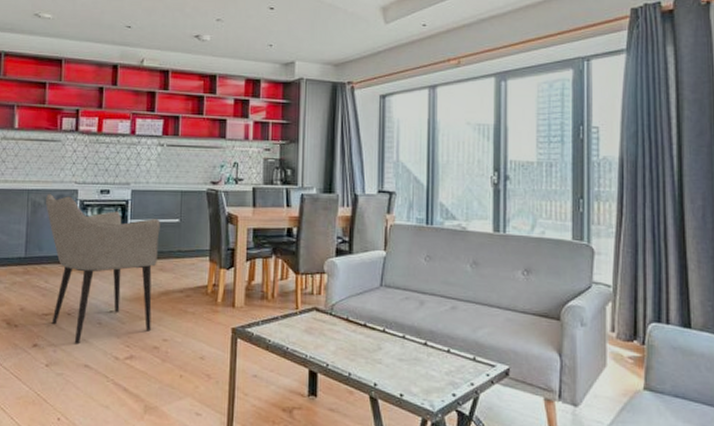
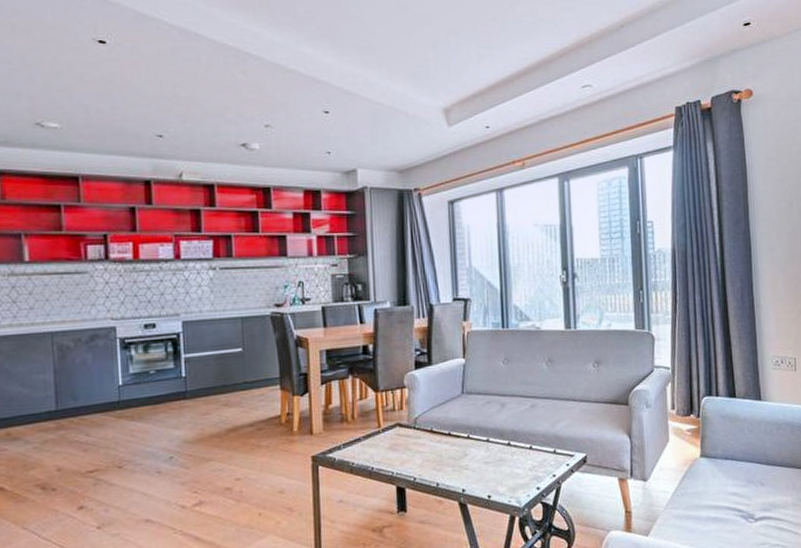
armchair: present [46,193,160,344] -> none [76,333,221,499]

